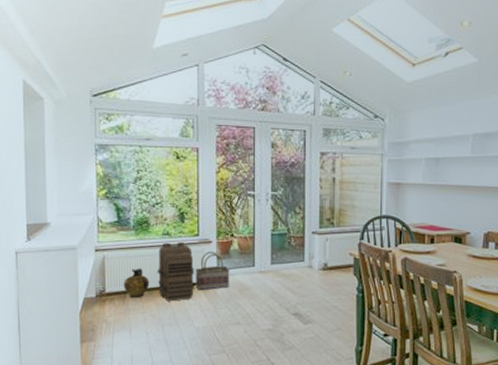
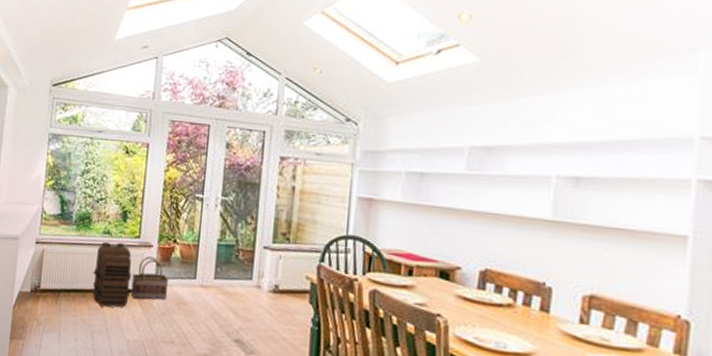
ceramic jug: present [124,268,150,298] -> none [58,266,85,299]

